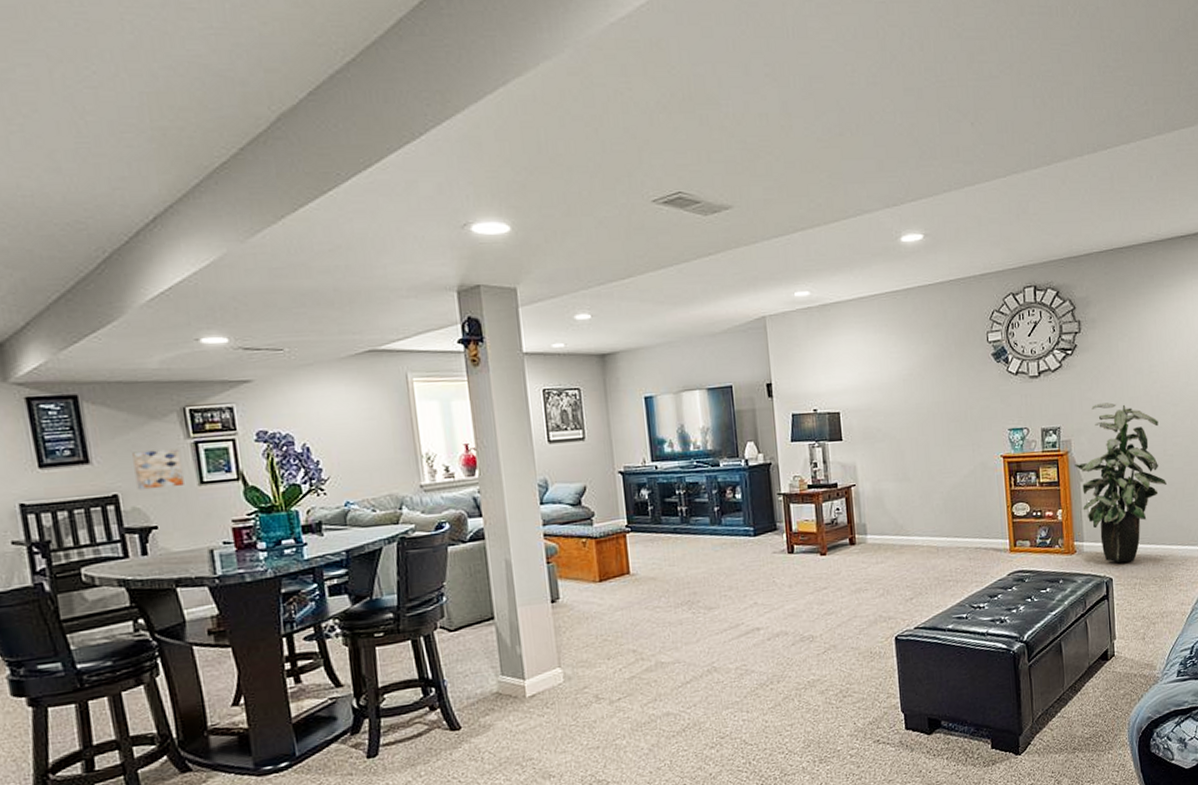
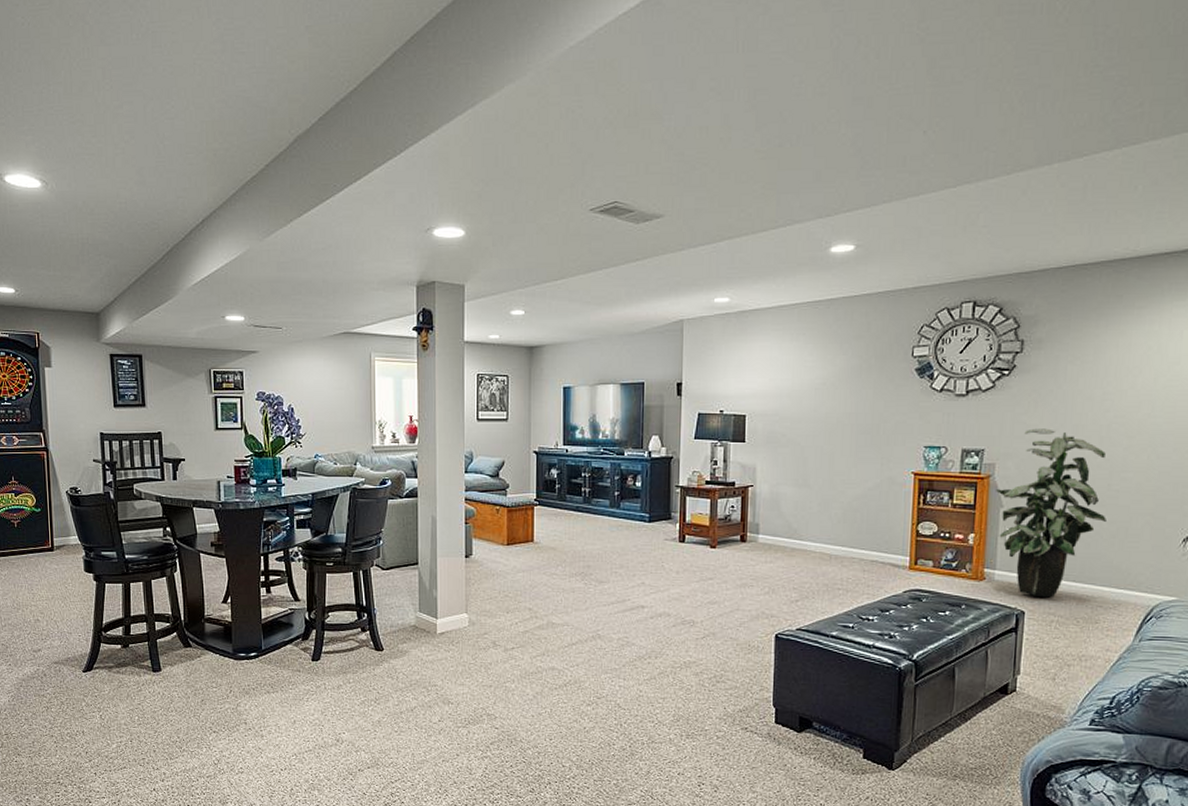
wall art: present [132,448,184,490] -> none [173,401,205,430]

